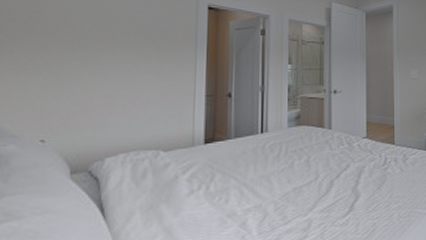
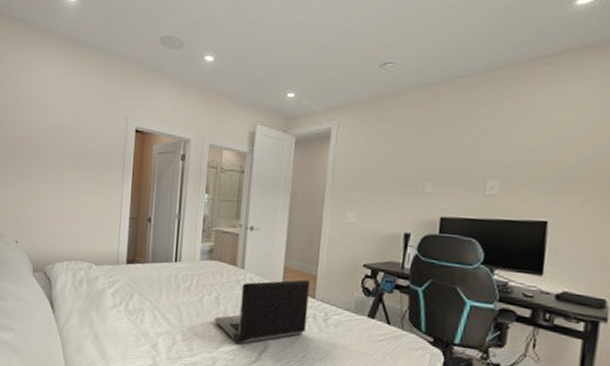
laptop computer: none [306,130,390,200] -> present [214,279,311,344]

